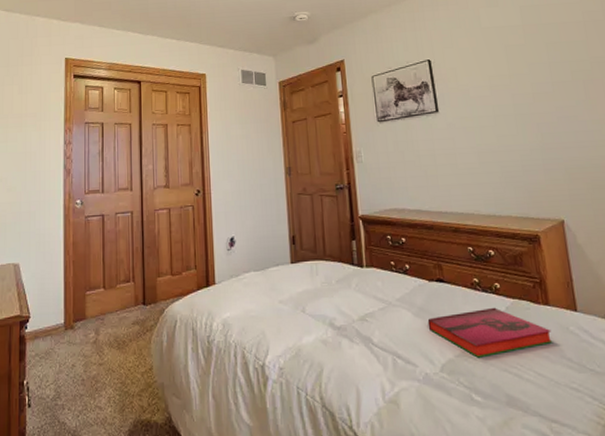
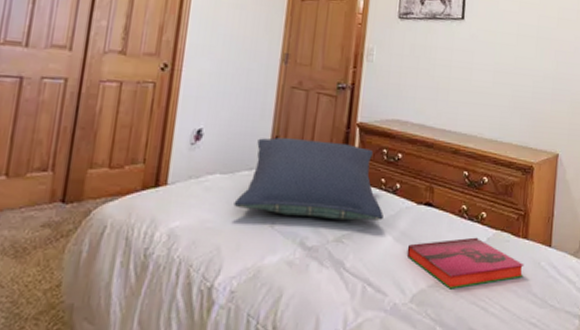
pillow: none [269,234,399,302] -> present [233,137,384,221]

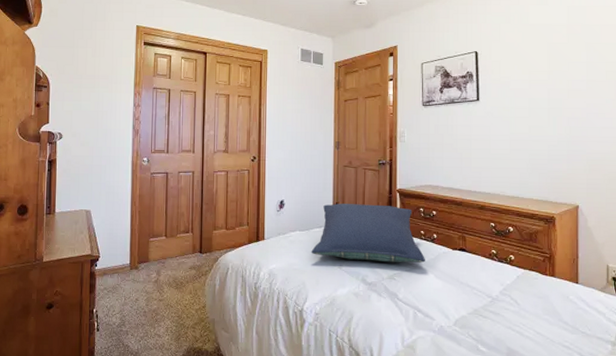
hardback book: present [406,237,525,289] -> none [447,275,554,316]

